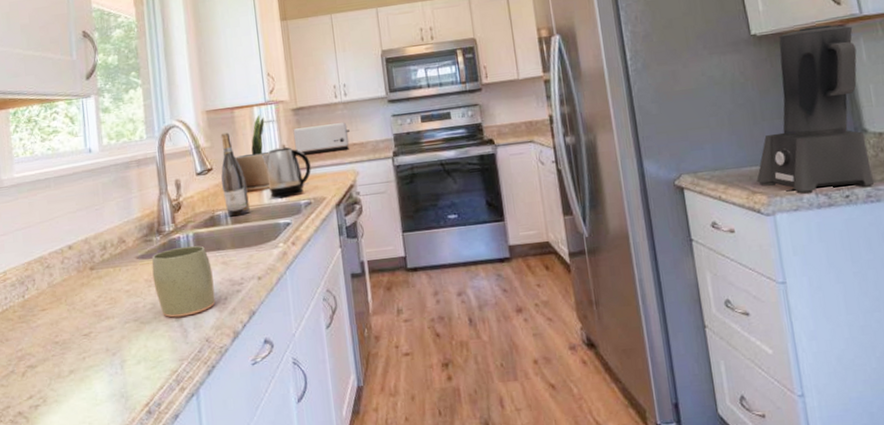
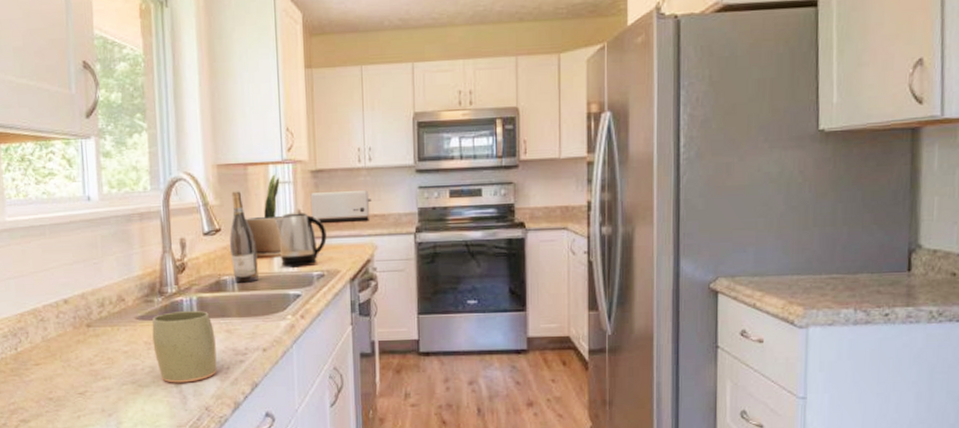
blender: present [756,24,874,195] -> none [796,125,930,309]

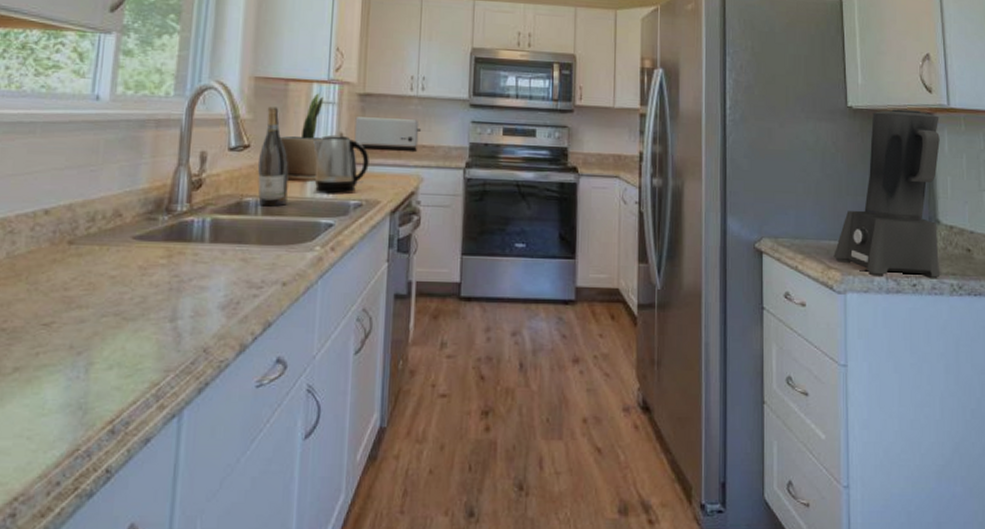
mug: present [152,311,217,383] -> none [149,233,228,318]
blender: none [796,125,930,309] -> present [833,109,940,279]

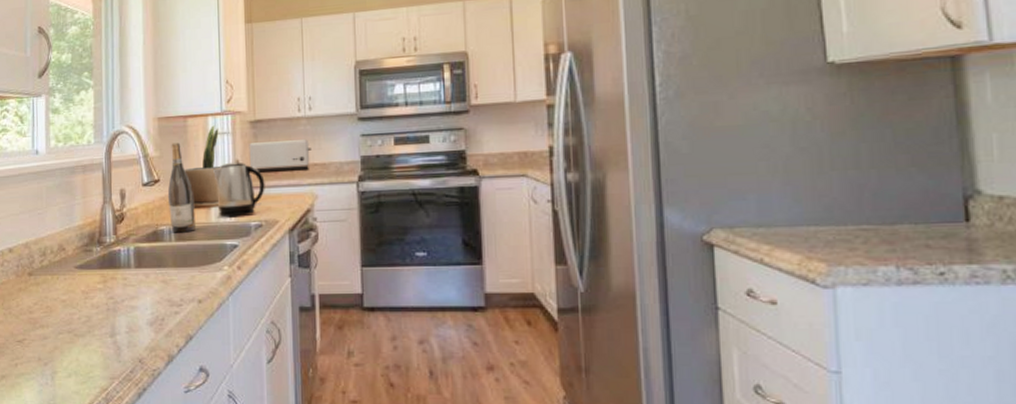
blender: present [833,109,940,279] -> none [814,53,983,267]

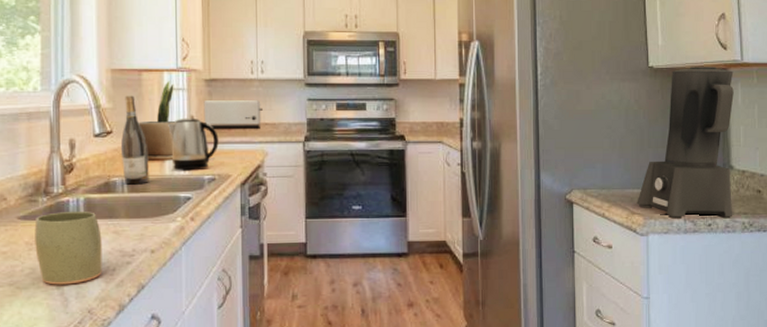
mug: none [90,261,152,333] -> present [34,212,102,285]
blender: none [814,53,983,267] -> present [637,67,734,220]

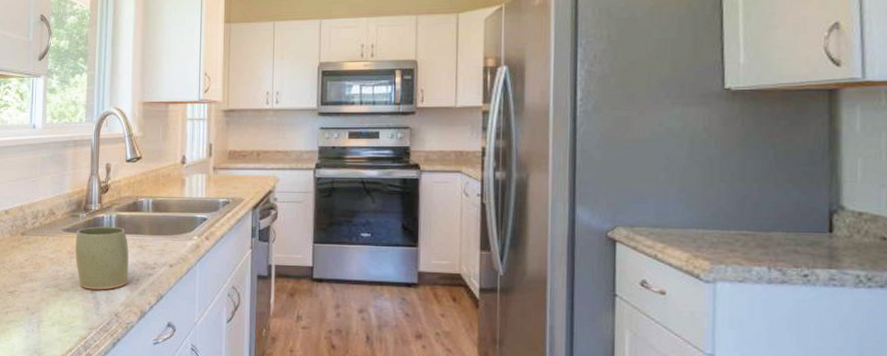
wine bottle: present [120,95,149,185] -> none [147,125,171,205]
potted plant: present [139,81,175,162] -> none [164,112,196,185]
kettle: present [168,117,219,171] -> none [189,145,234,194]
toaster: present [203,100,263,130] -> none [221,129,276,157]
blender: present [637,67,734,220] -> none [701,87,850,270]

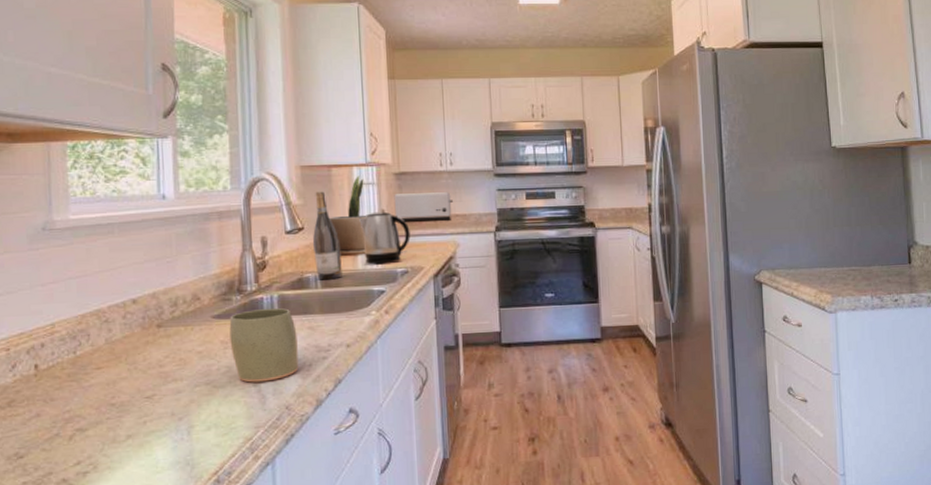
wine bottle: none [147,125,171,205] -> present [312,191,342,280]
potted plant: none [164,112,196,185] -> present [330,176,366,257]
kettle: none [189,145,234,194] -> present [359,211,411,265]
toaster: none [221,129,276,157] -> present [394,192,453,223]

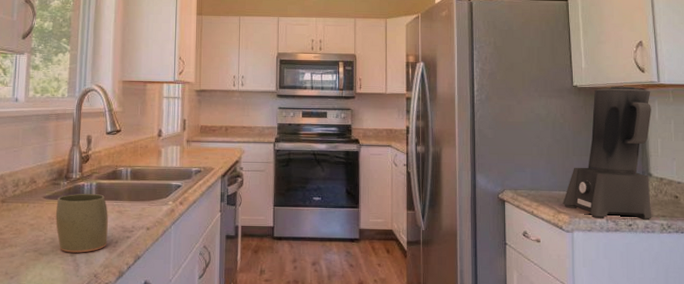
wine bottle: present [312,191,342,280] -> none [126,102,149,174]
potted plant: present [330,176,366,257] -> none [142,91,171,156]
kettle: present [359,211,411,265] -> none [165,120,205,164]
toaster: present [394,192,453,223] -> none [194,107,242,132]
blender: none [824,145,918,296] -> present [563,86,651,220]

